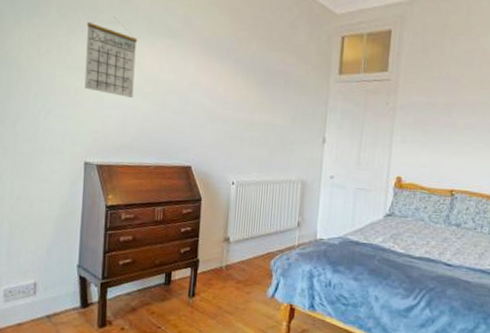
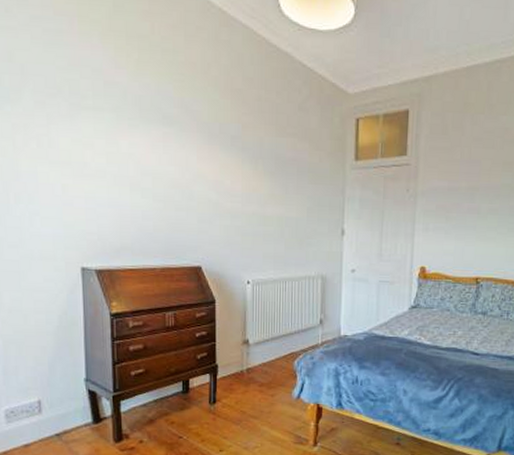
calendar: present [84,17,138,98] -> none [68,103,130,194]

